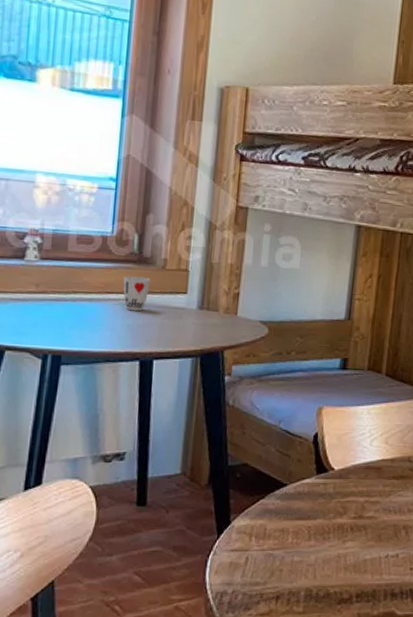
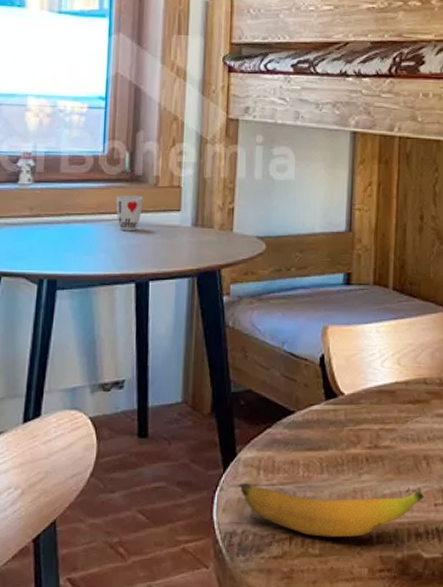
banana: none [232,549,401,597] -> present [240,484,424,537]

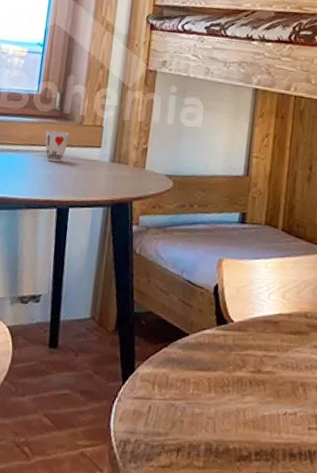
banana: present [240,484,424,537] -> none [136,396,300,453]

